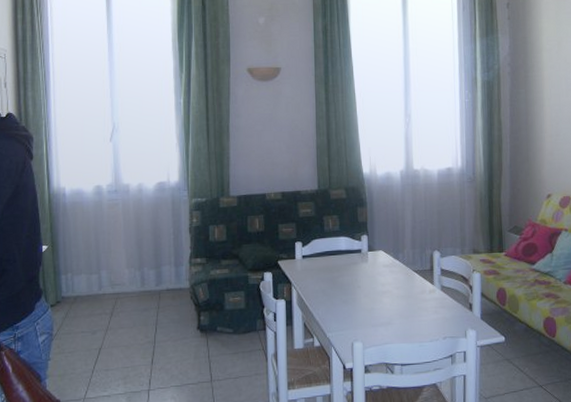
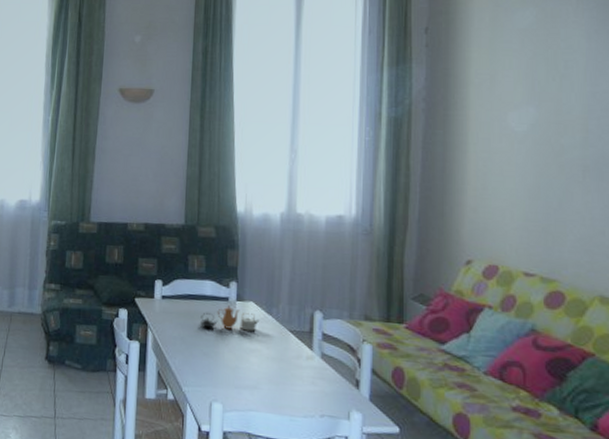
teapot: none [337,256,388,279] -> present [199,304,259,332]

